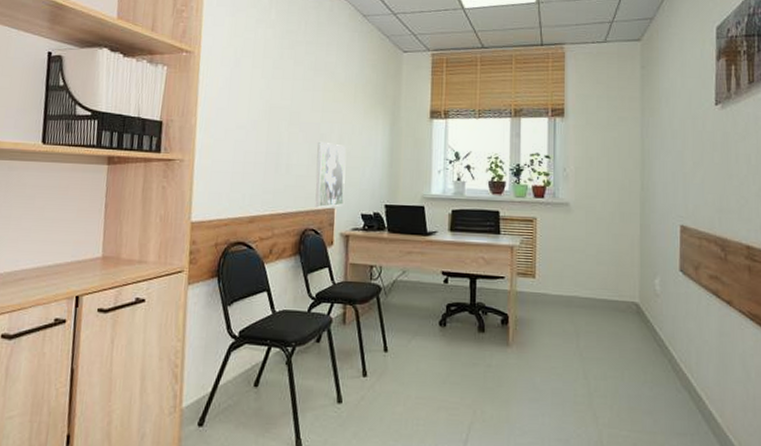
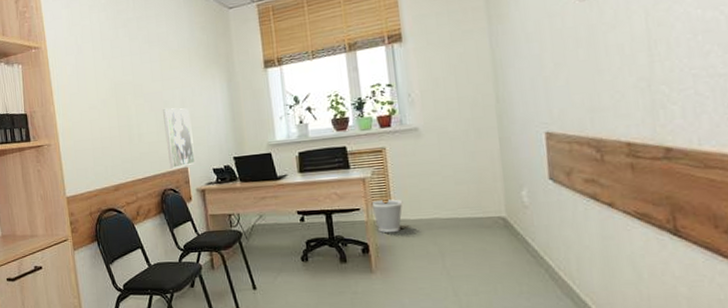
wastebasket: none [515,270,547,305] -> present [370,199,403,232]

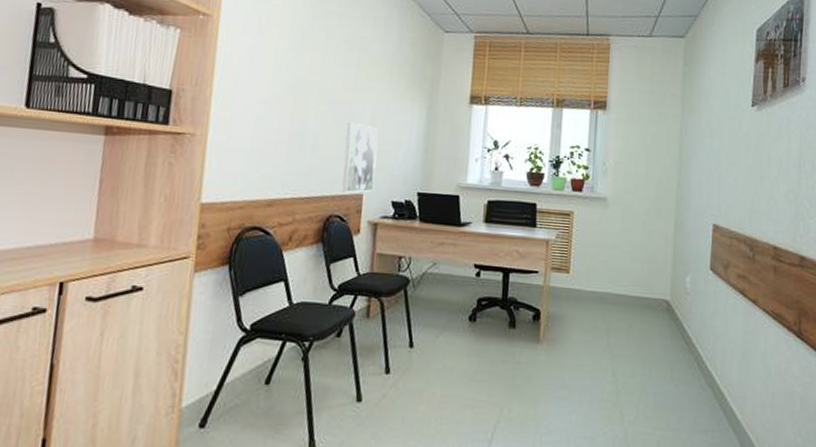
wastebasket: present [370,199,403,232] -> none [549,265,581,301]

